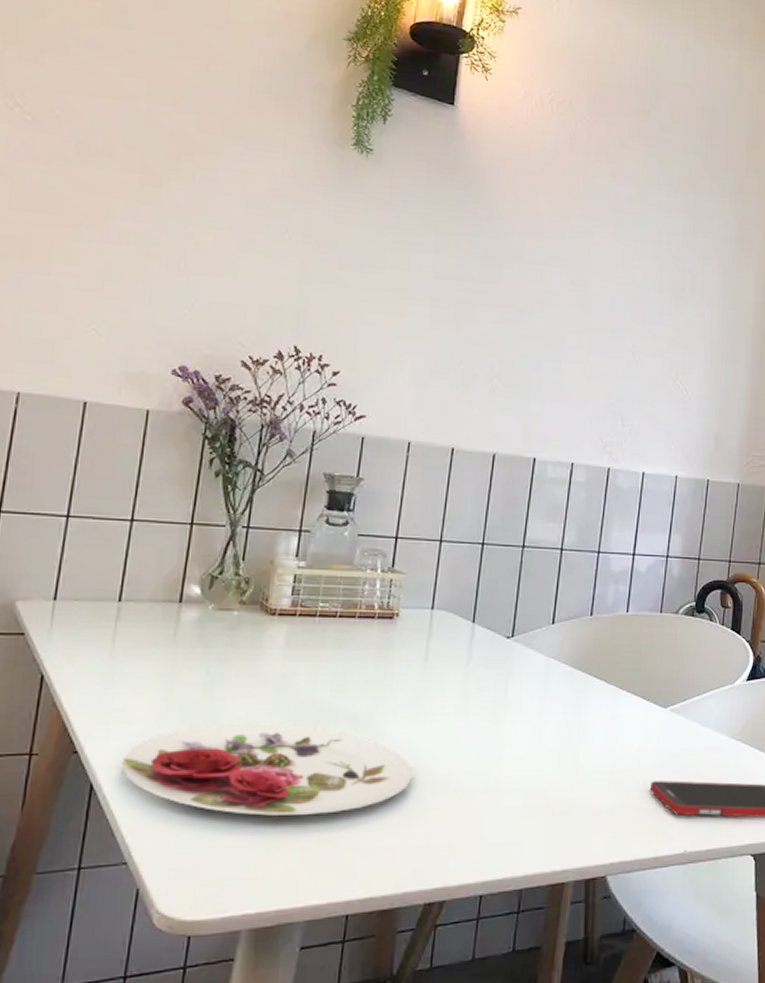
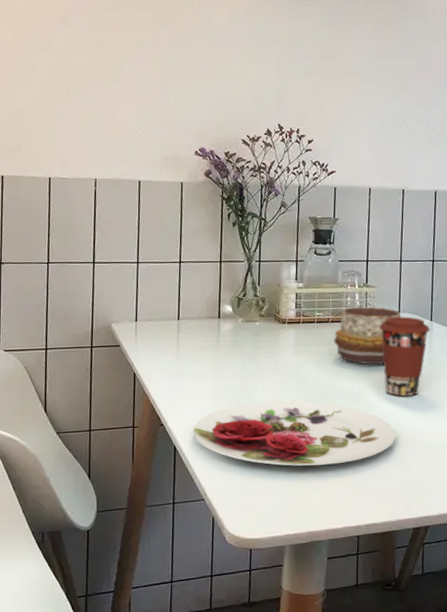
decorative bowl: none [340,597,435,678] -> present [334,306,402,365]
coffee cup: none [403,614,471,723] -> present [378,316,430,397]

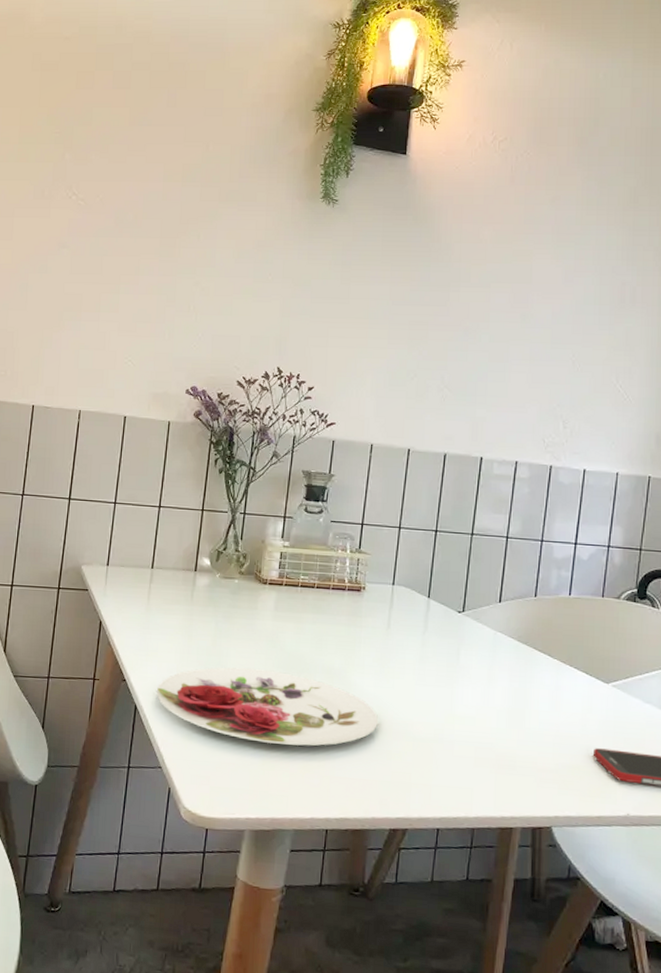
decorative bowl: present [334,306,402,365] -> none [318,573,396,641]
coffee cup: present [378,316,430,397] -> none [369,588,427,680]

